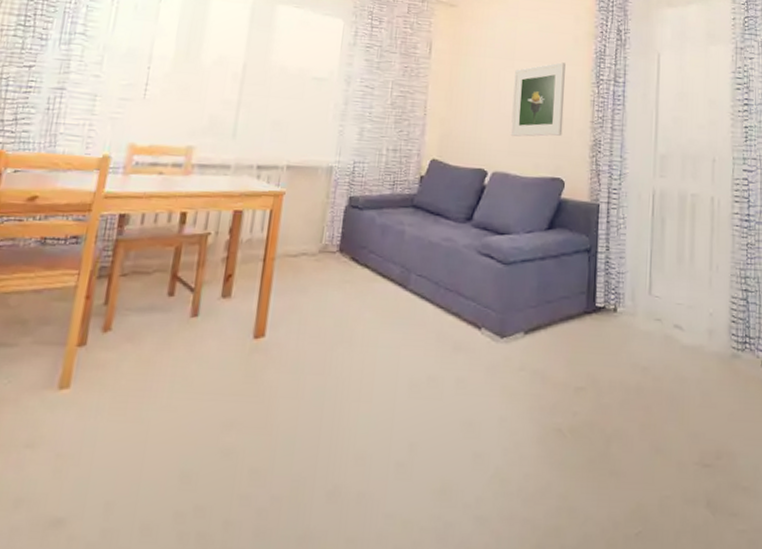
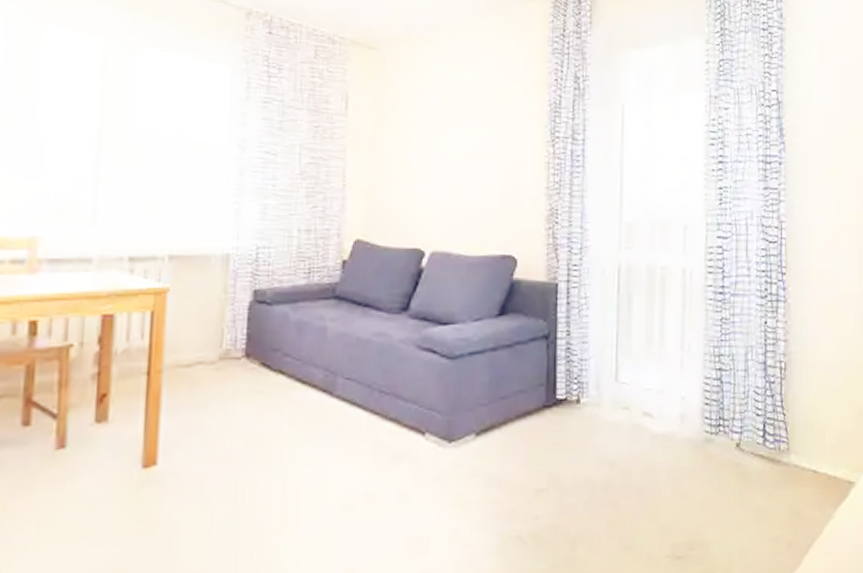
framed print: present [510,62,566,137] -> none [451,117,514,209]

